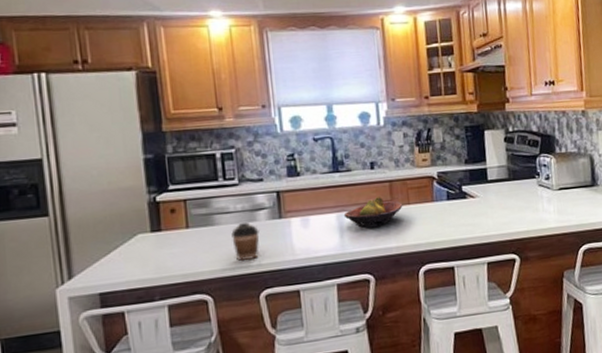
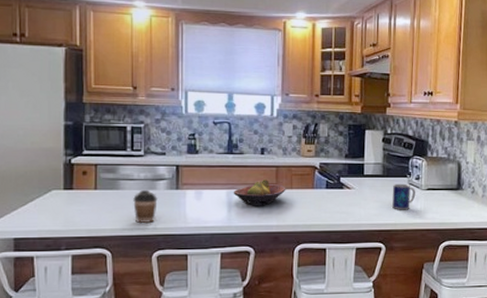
mug: none [520,185,547,216] -> present [392,183,416,210]

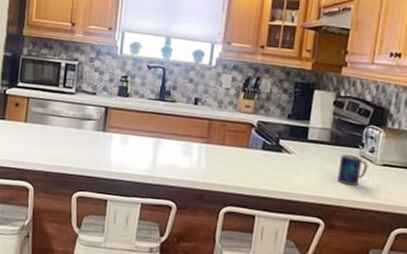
coffee cup: present [133,190,158,223] -> none [59,128,84,162]
fruit bowl: present [233,178,286,206] -> none [160,131,218,160]

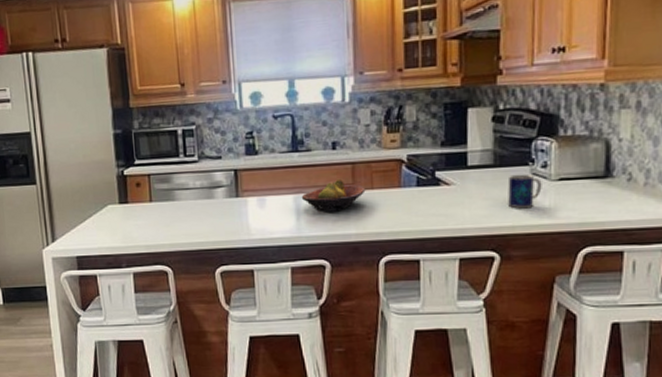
fruit bowl: none [160,131,218,160] -> present [301,178,366,213]

